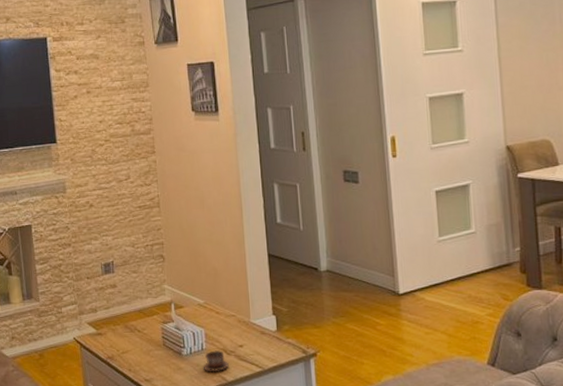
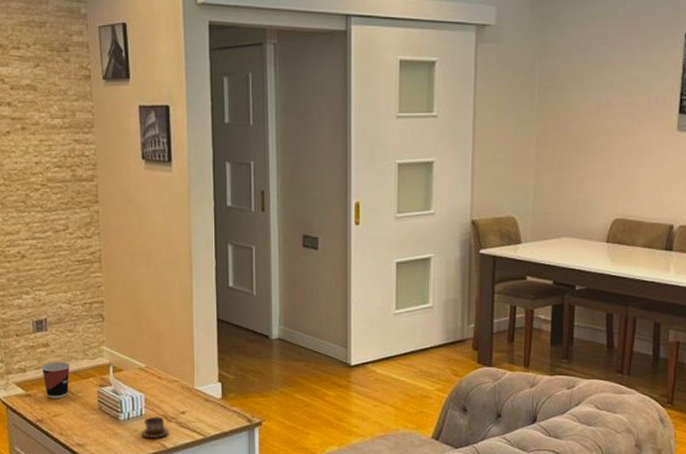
cup: none [110,301,136,336] -> present [41,362,71,399]

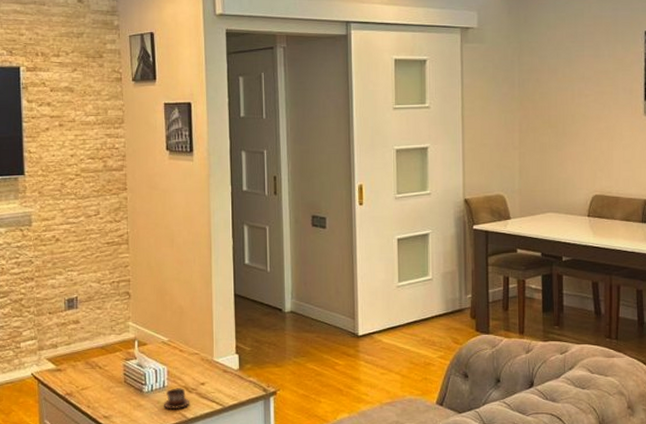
cup: present [41,362,71,399] -> none [72,337,99,373]

